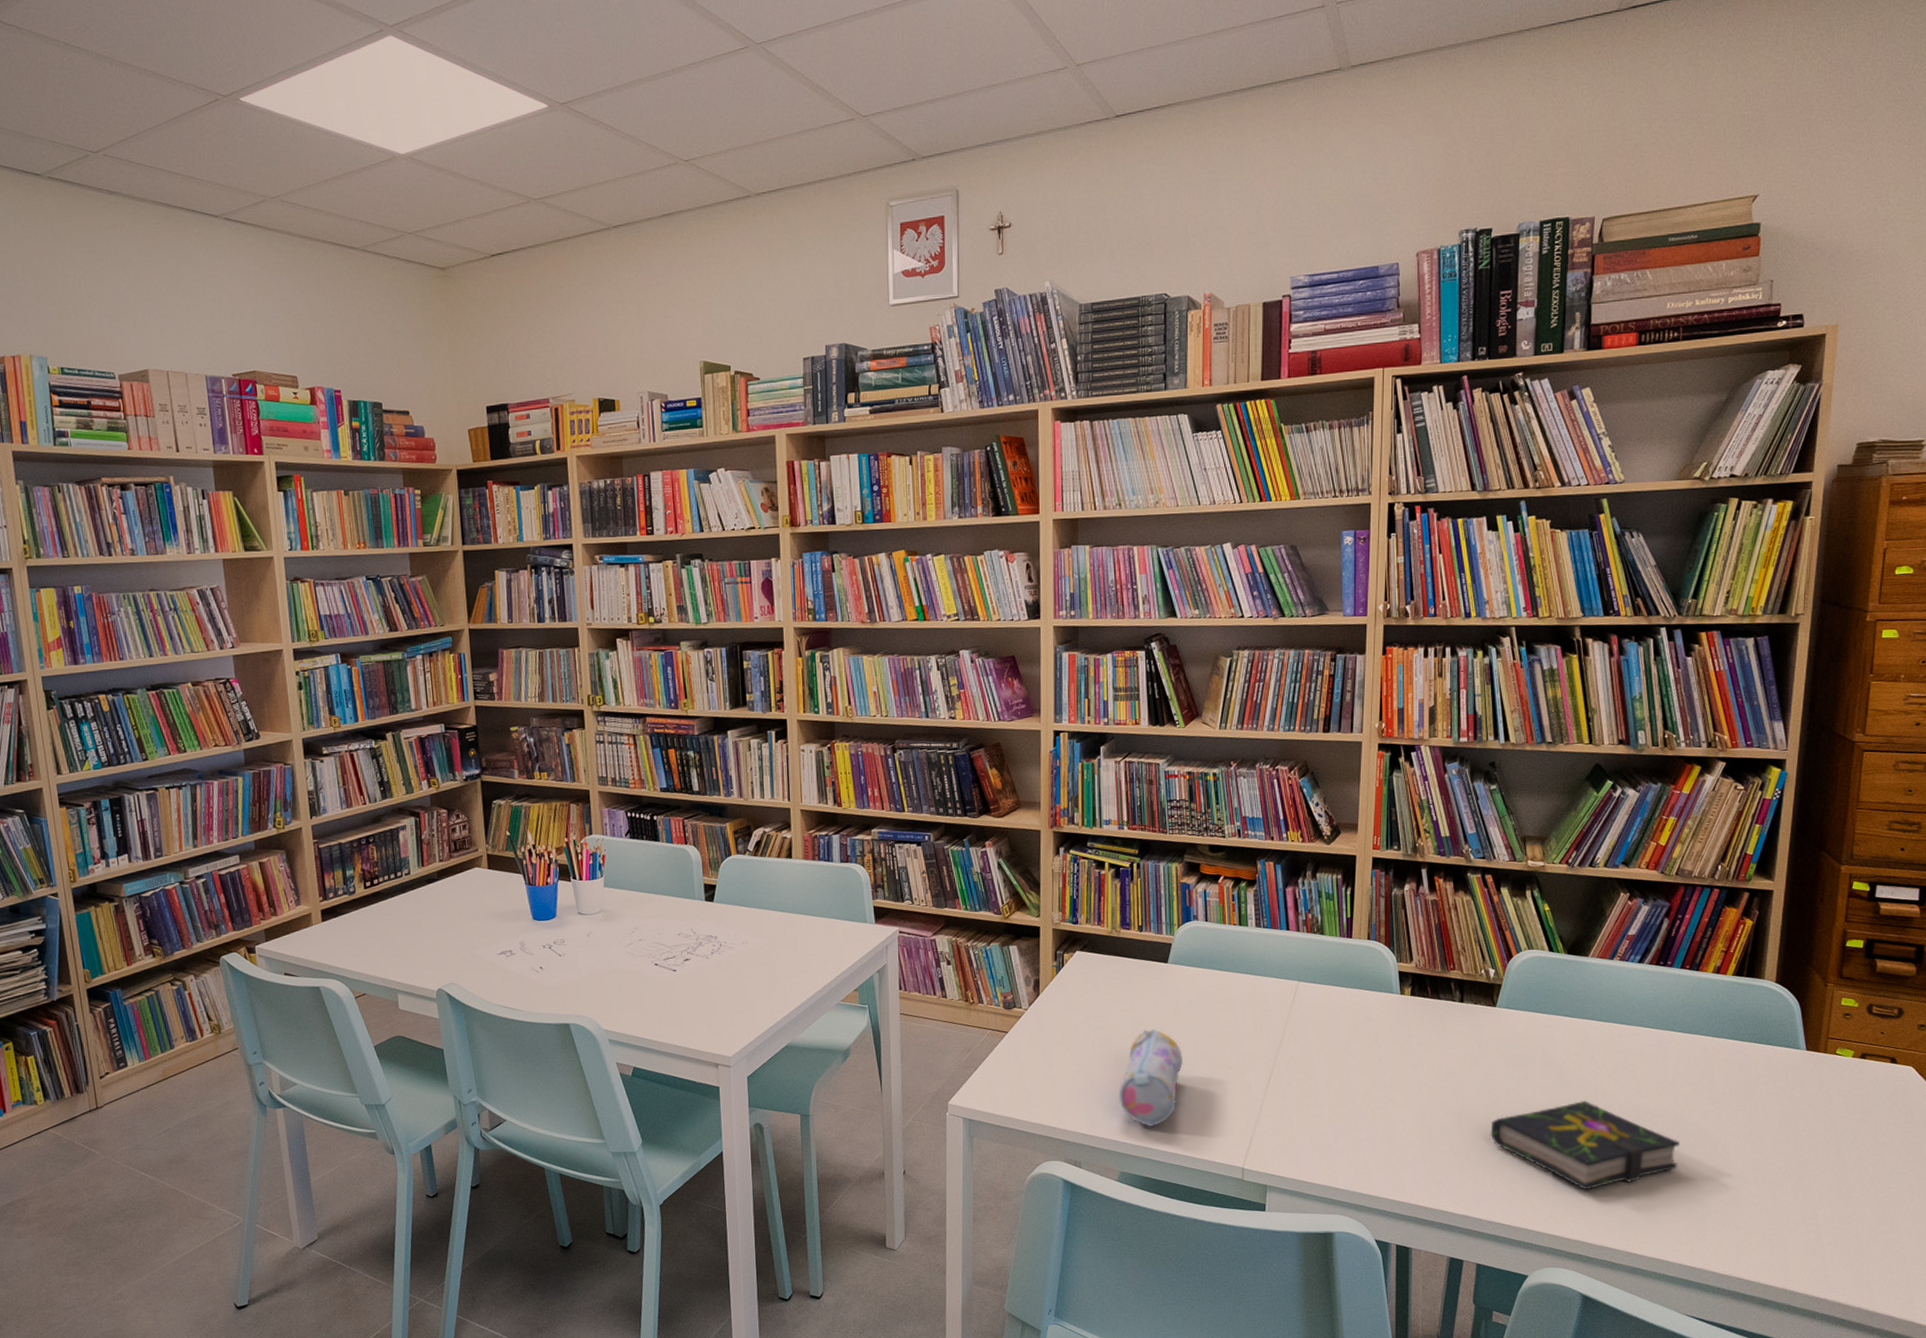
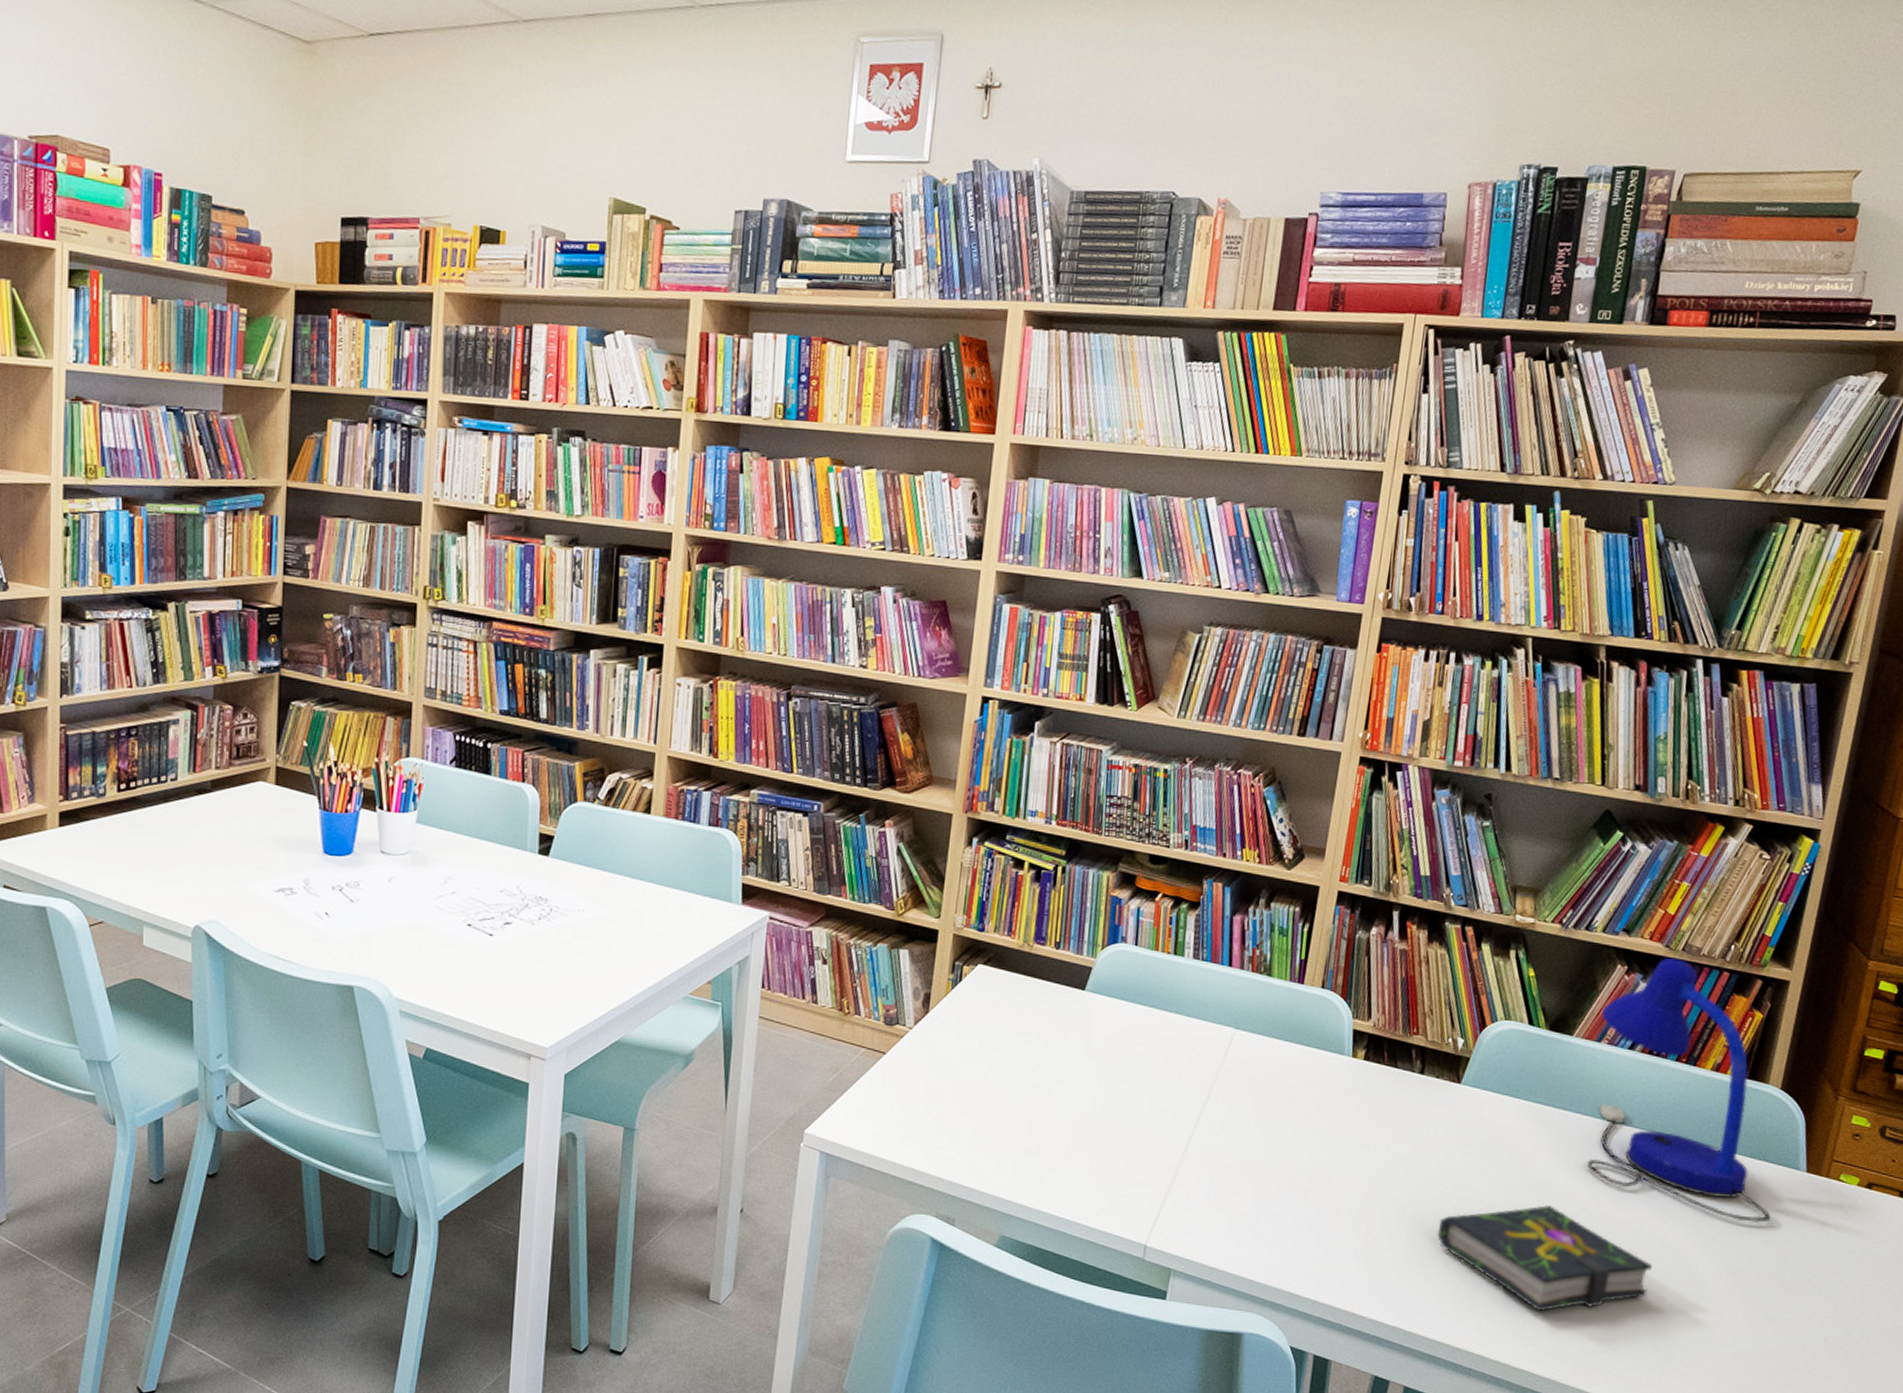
pencil case: present [1119,1028,1184,1128] -> none [1009,1067,1090,1186]
desk lamp: none [1612,881,1779,1098] -> present [1586,957,1771,1222]

